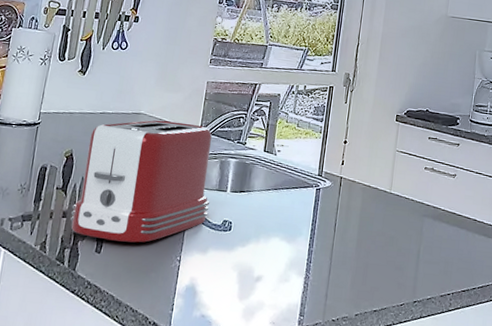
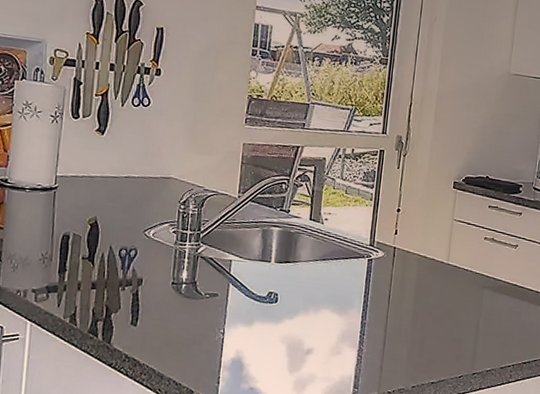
toaster: present [70,120,212,243] -> none [101,185,253,315]

